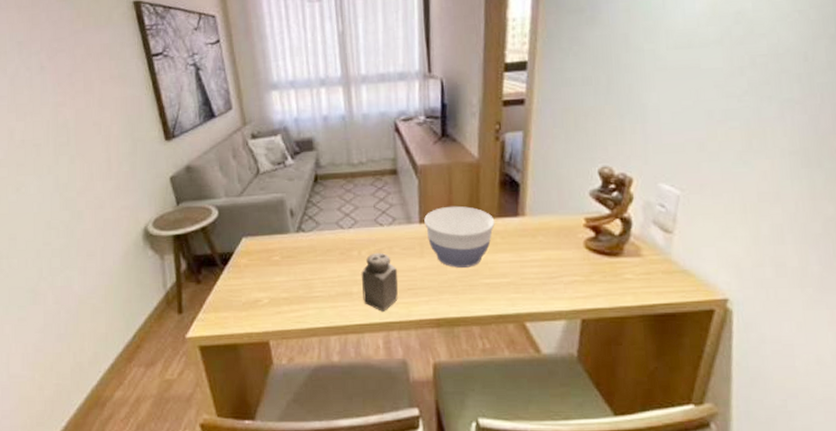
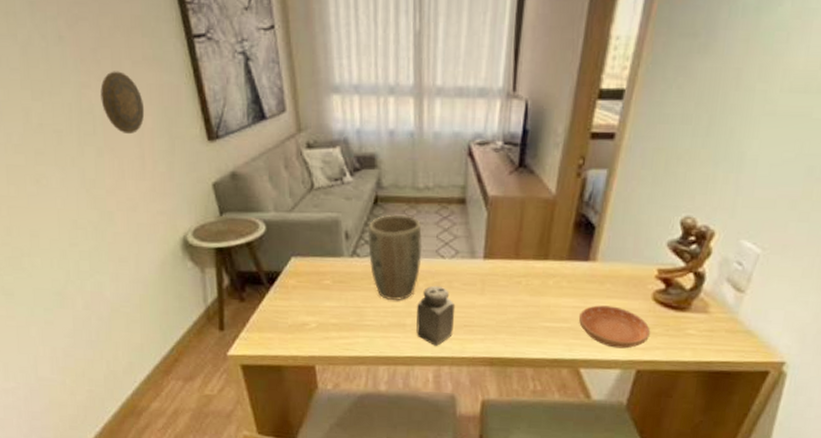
decorative plate: none [74,90,111,142] -> present [100,71,145,135]
plant pot: none [310,189,362,271] -> present [367,214,423,301]
bowl: present [424,205,495,268] -> none [489,243,564,309]
saucer: none [517,257,589,299] -> present [579,305,651,349]

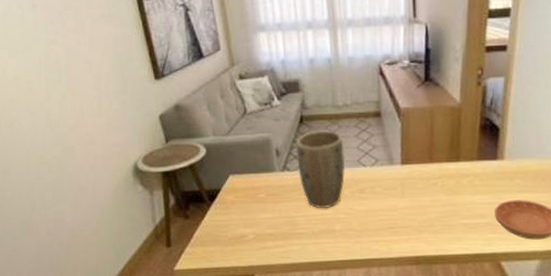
decorative plate: present [100,71,145,135] -> none [65,28,102,80]
salt shaker: present [416,285,456,346] -> none [343,192,380,249]

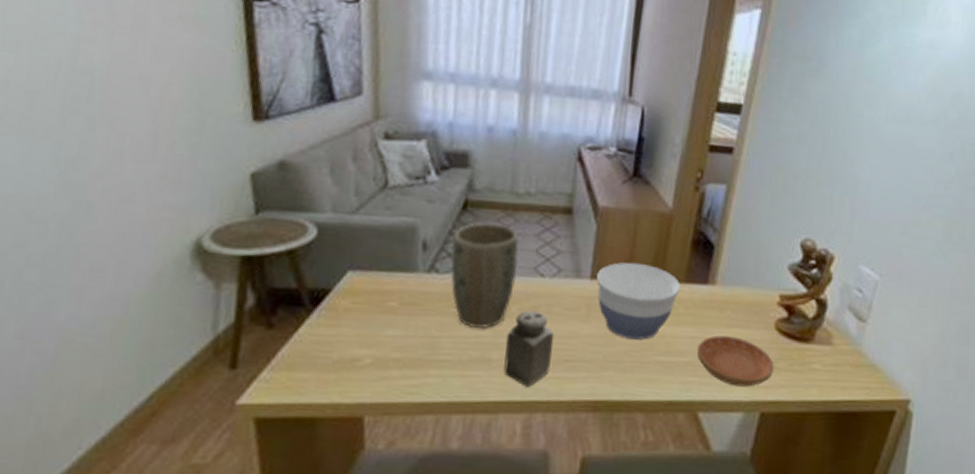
salt shaker: none [343,192,380,249] -> present [503,310,555,387]
bowl: none [406,148,475,208] -> present [596,262,681,340]

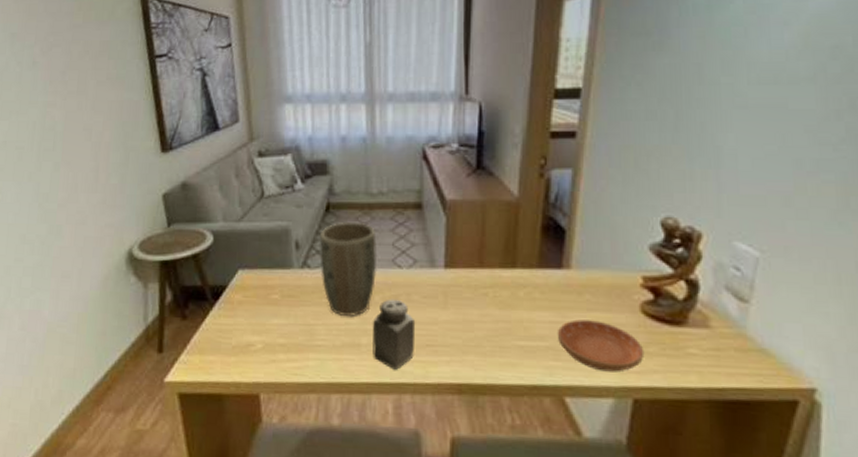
bowl: present [596,262,681,340] -> none [450,250,534,325]

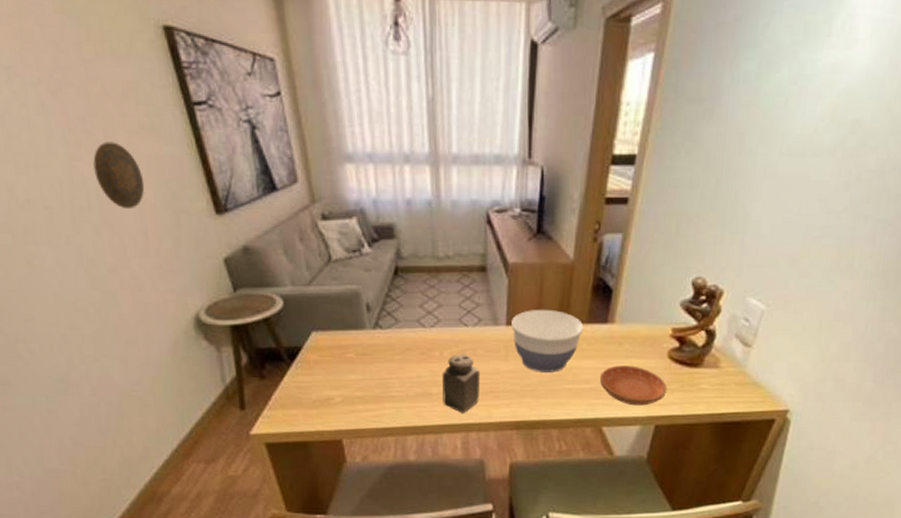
decorative plate: none [63,90,104,149] -> present [93,141,145,210]
plant pot: present [319,221,378,318] -> none [389,284,445,371]
bowl: none [450,250,534,325] -> present [511,309,584,372]

